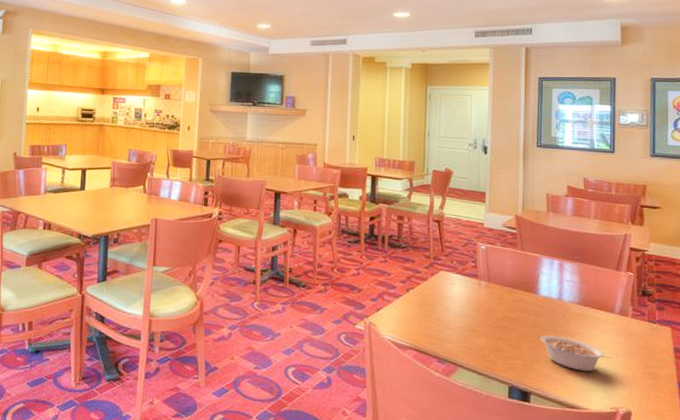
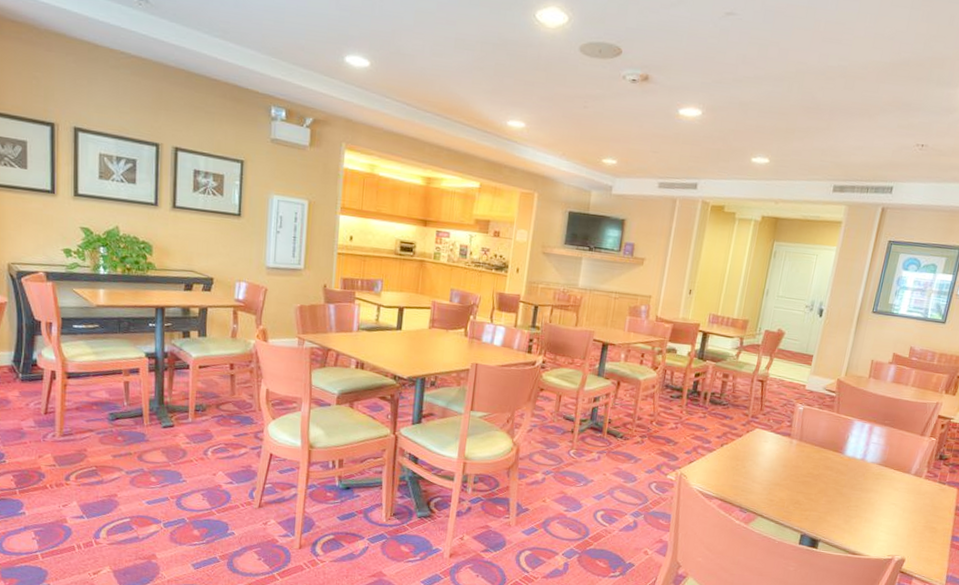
legume: present [540,335,612,372] -> none [837,491,899,524]

